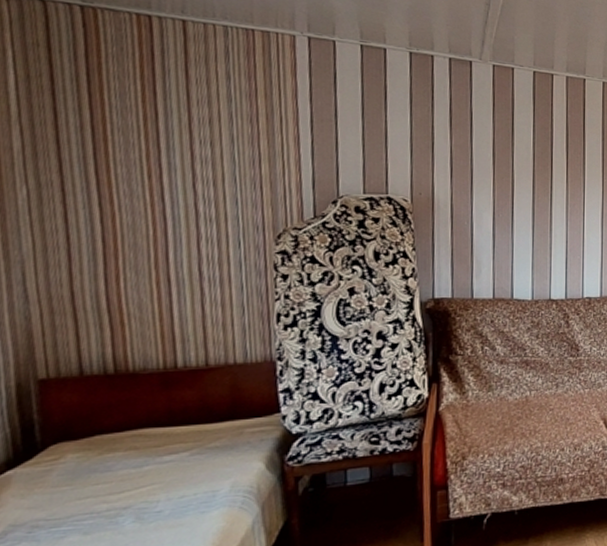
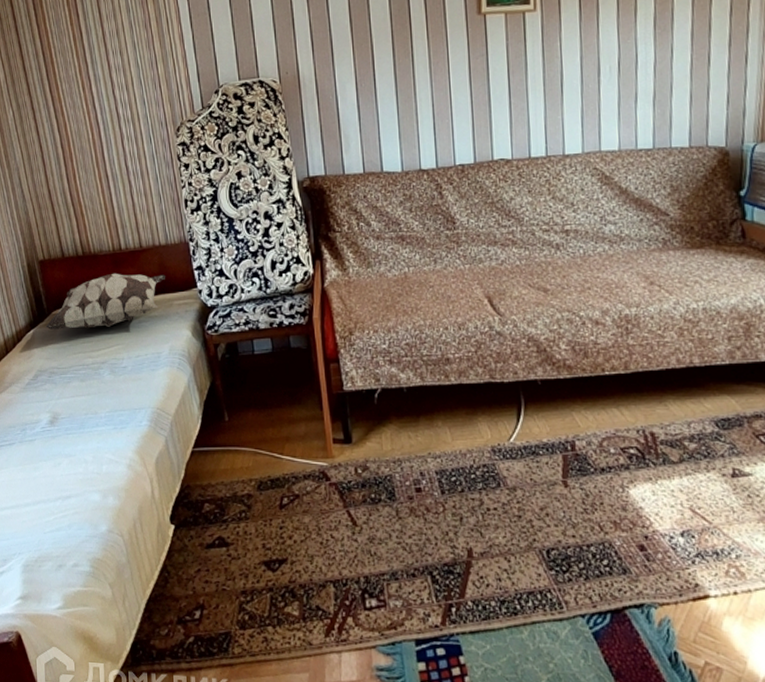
decorative pillow: none [34,395,239,469] -> present [45,273,166,330]

